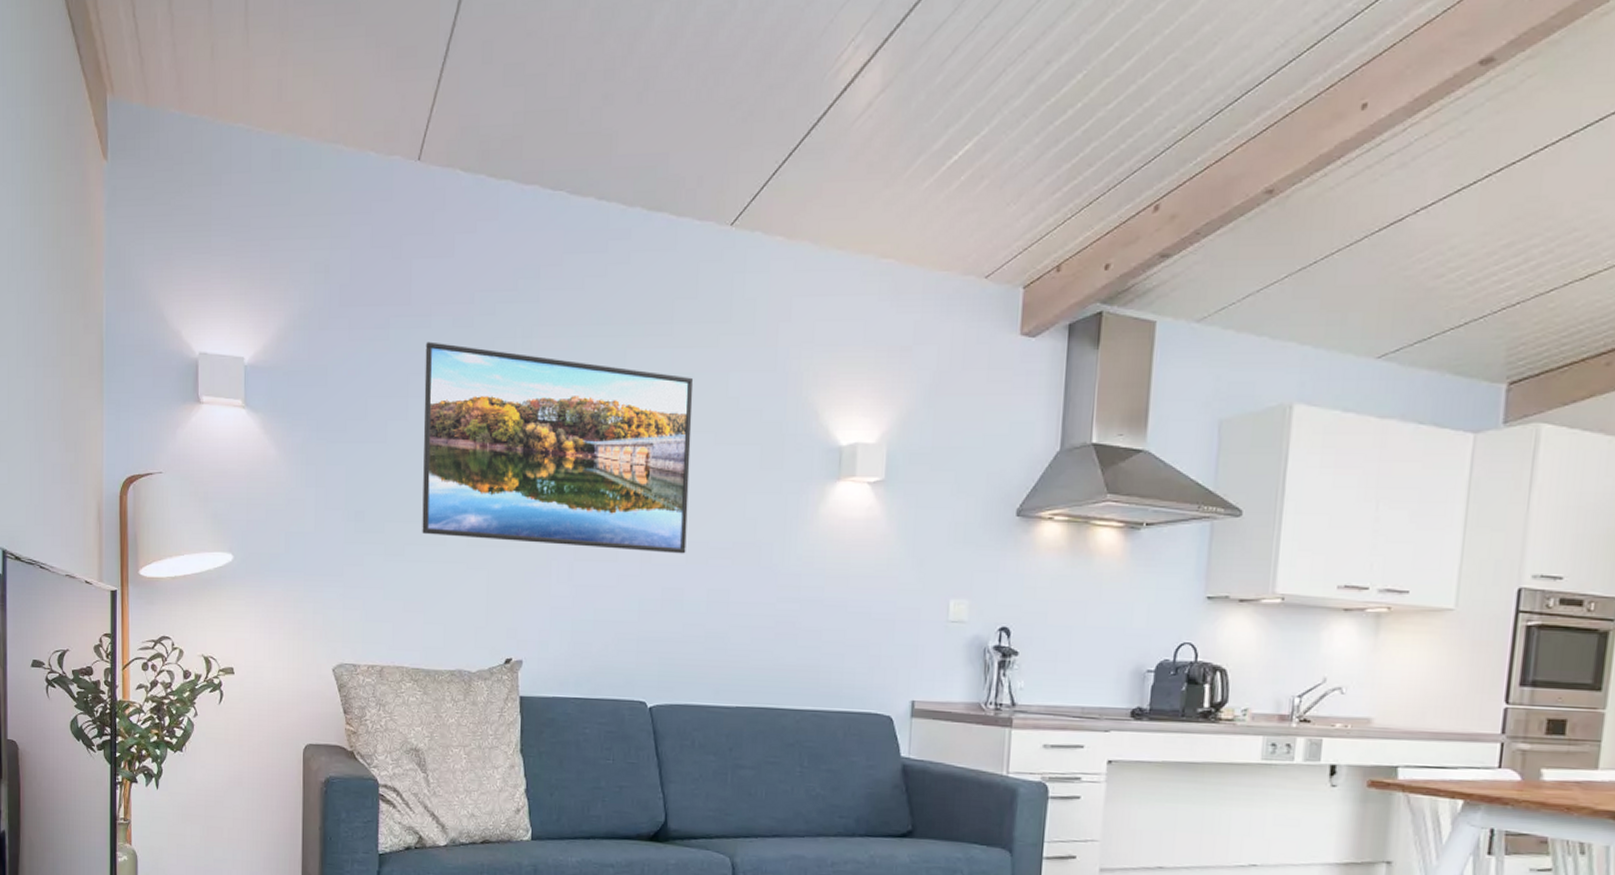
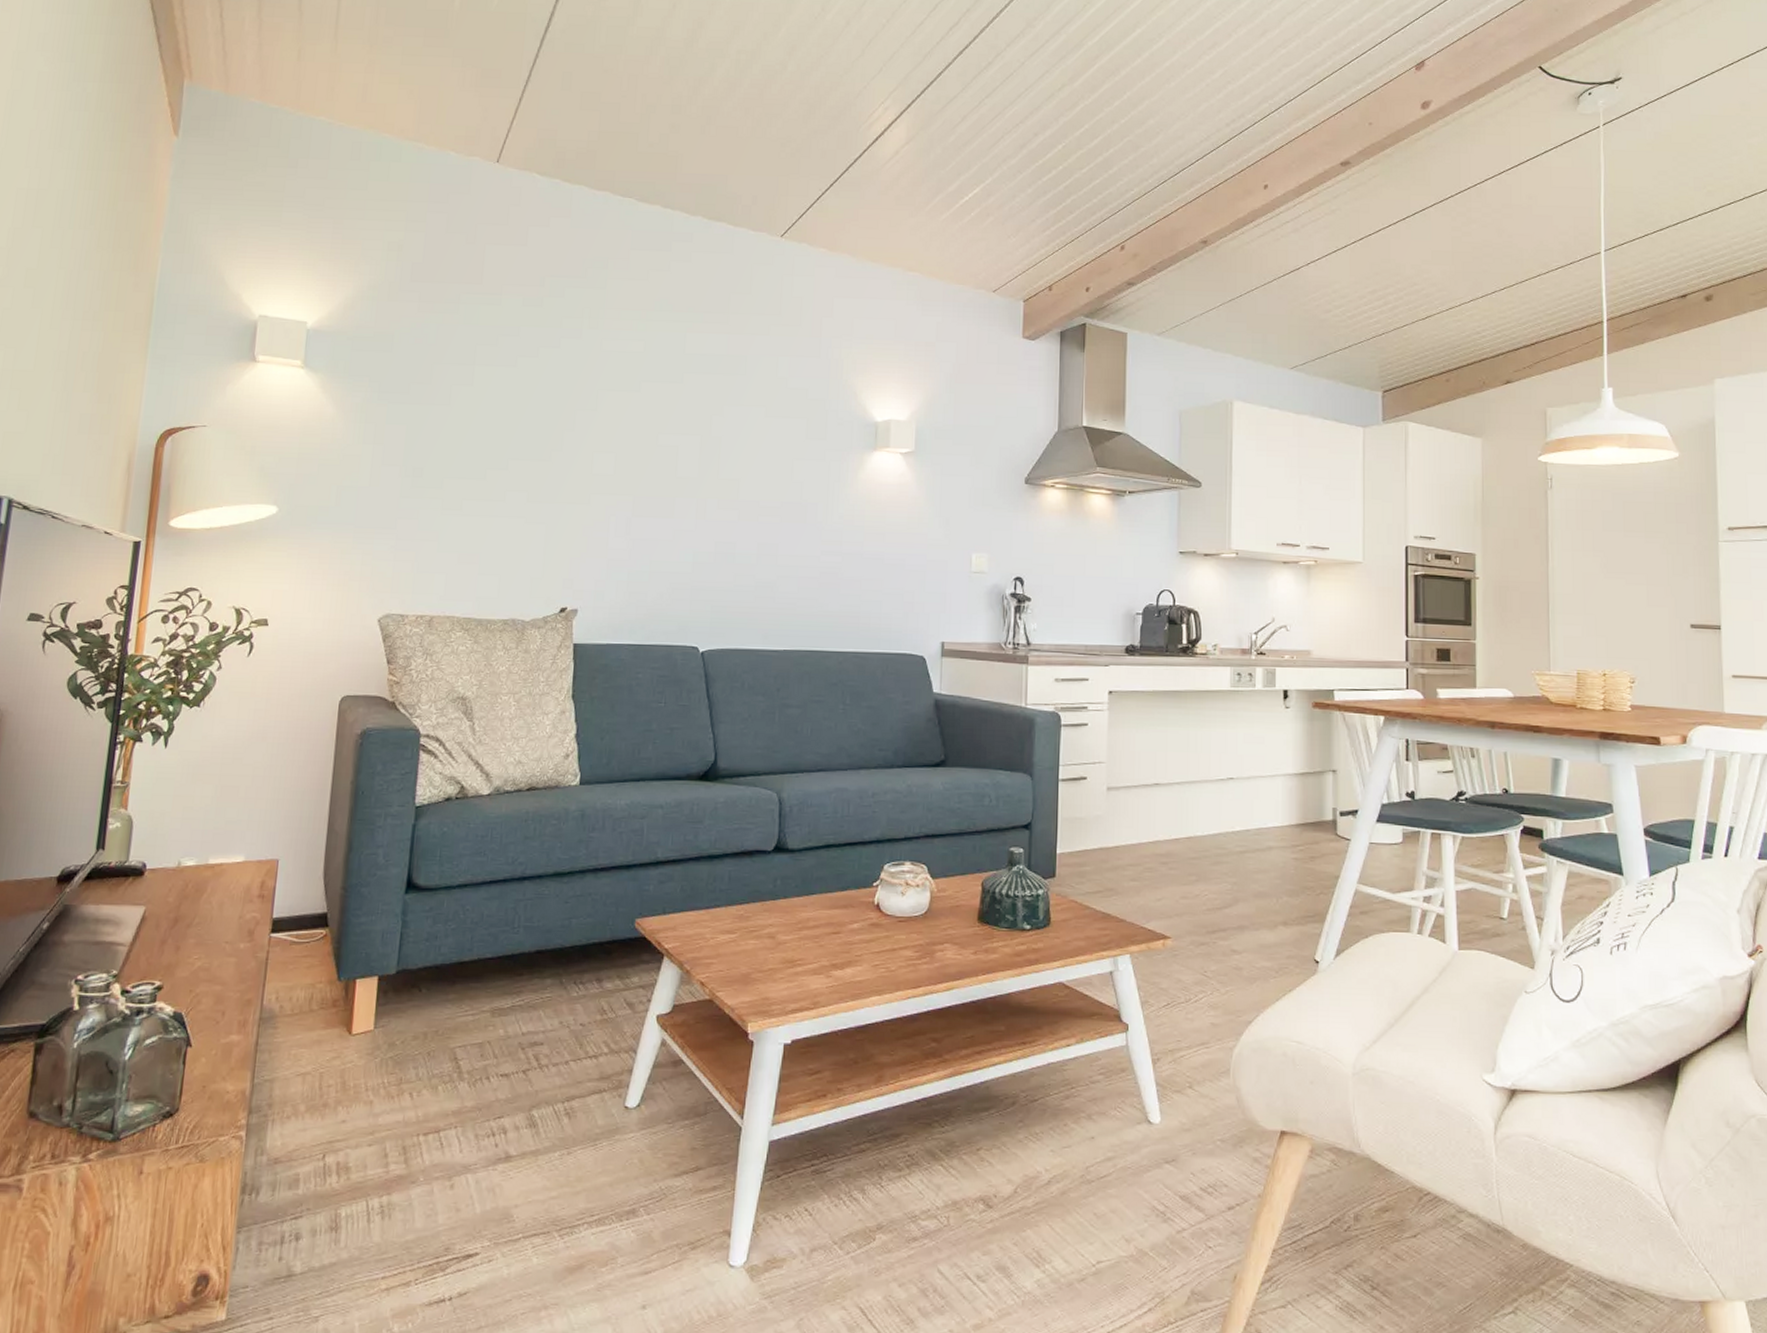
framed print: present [422,341,694,554] -> none [481,317,747,512]

